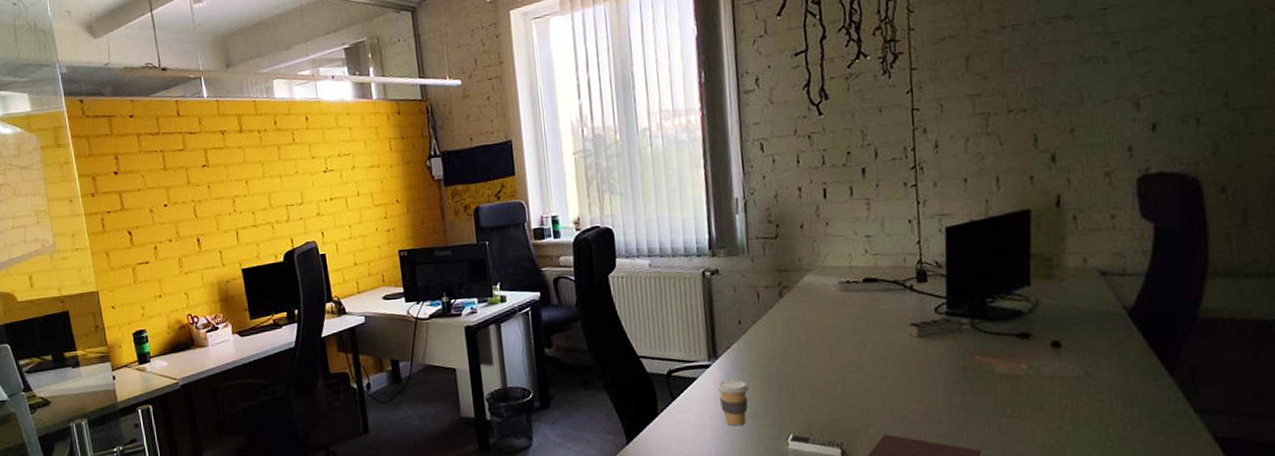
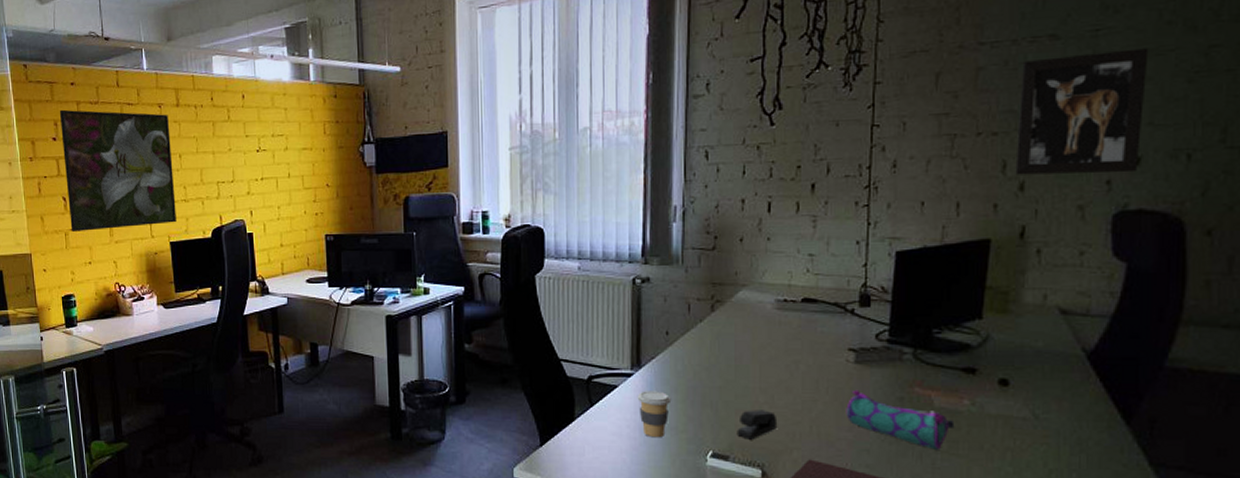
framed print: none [119,140,247,266] -> present [59,109,176,232]
stapler: none [814,389,852,420] -> present [737,410,778,440]
pencil case: none [914,362,1016,415] -> present [846,389,955,450]
wall art: none [1042,23,1155,148] -> present [1015,48,1149,175]

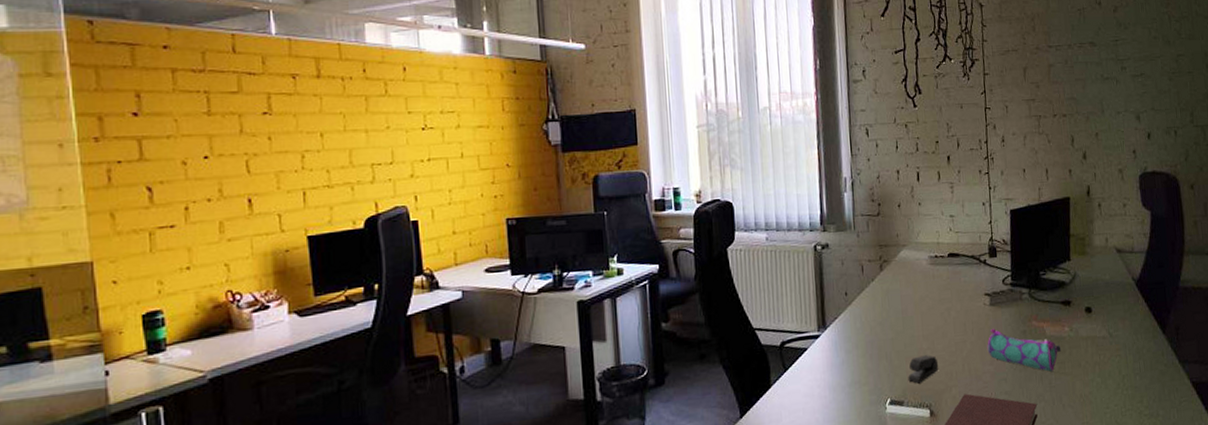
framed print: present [59,109,176,232] -> none [143,78,316,230]
coffee cup: present [637,391,672,438] -> none [824,349,854,394]
wall art: present [1015,48,1149,175] -> none [1076,55,1150,147]

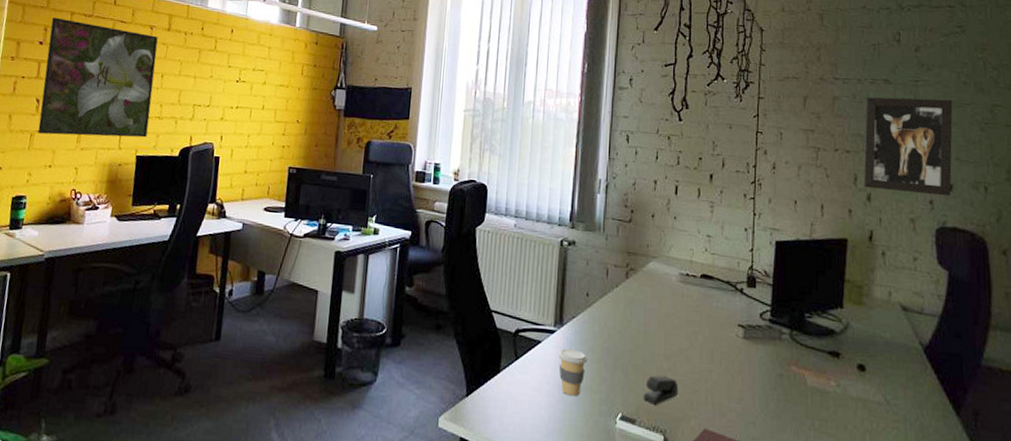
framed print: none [143,78,316,230] -> present [37,17,158,138]
coffee cup: none [824,349,854,394] -> present [558,348,588,397]
pencil case: present [987,328,1062,372] -> none [736,363,824,427]
wall art: none [1076,55,1150,147] -> present [863,97,953,197]

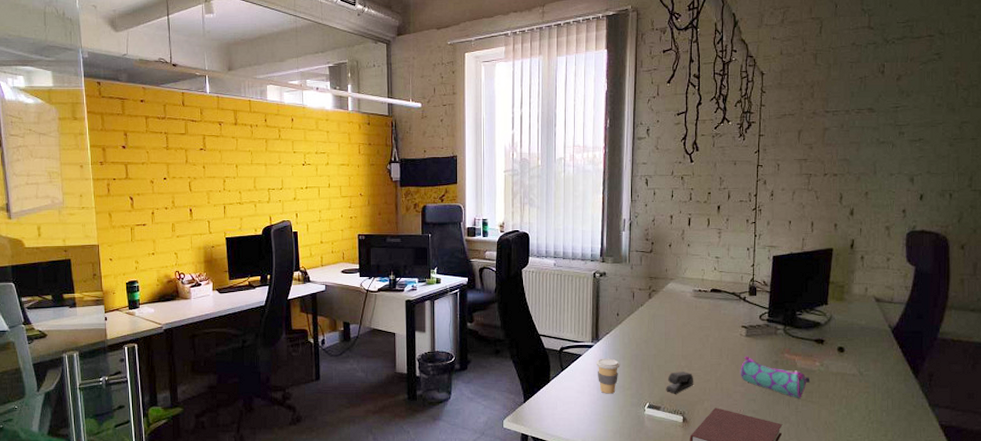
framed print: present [37,17,158,138] -> none [129,122,232,227]
pencil case: none [736,363,824,427] -> present [740,356,811,398]
wall art: present [863,97,953,197] -> none [848,121,927,205]

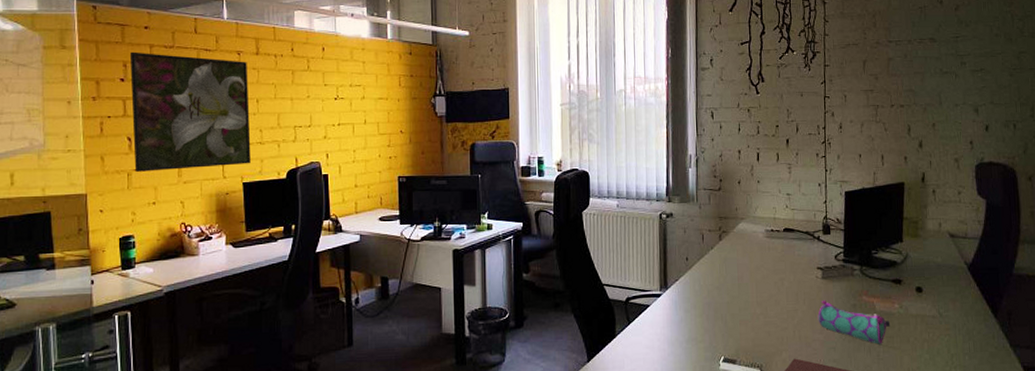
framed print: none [129,122,232,227] -> present [129,51,251,172]
coffee cup: present [596,358,620,394] -> none [665,308,692,348]
stapler: present [666,372,694,394] -> none [741,320,771,345]

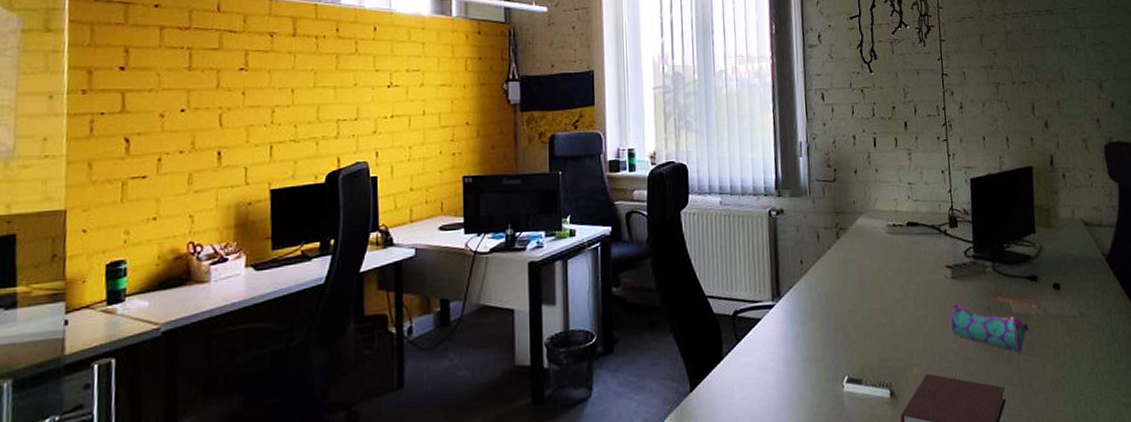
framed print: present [129,51,251,172] -> none [131,34,282,180]

